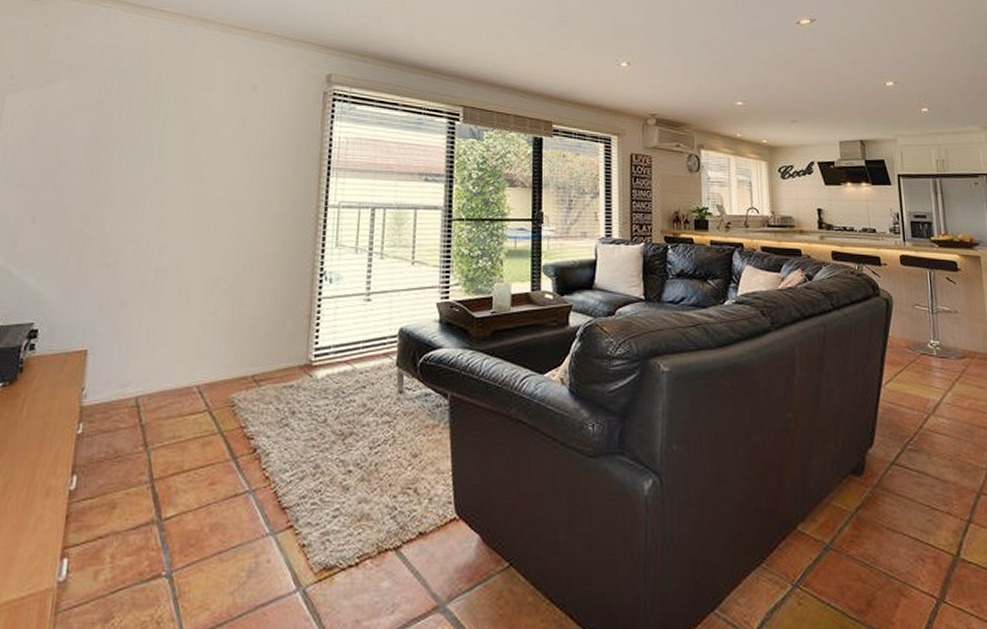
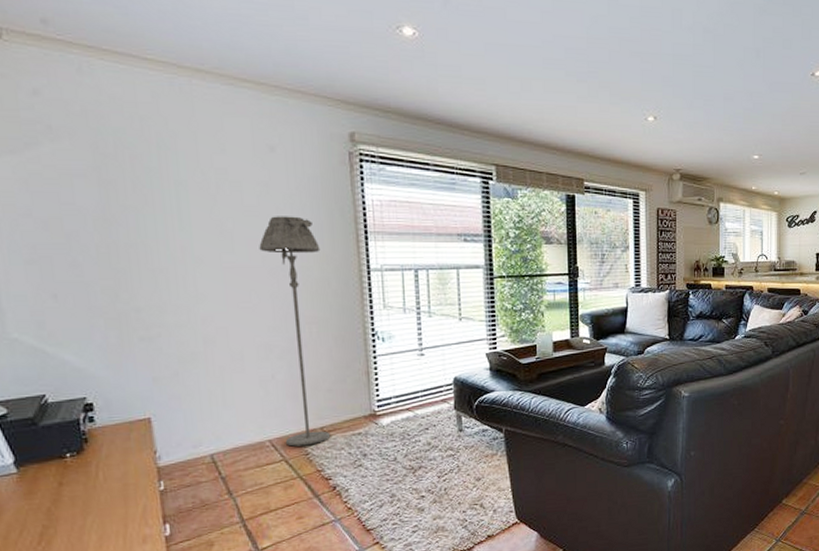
floor lamp: none [212,150,283,396] -> present [259,216,331,447]

